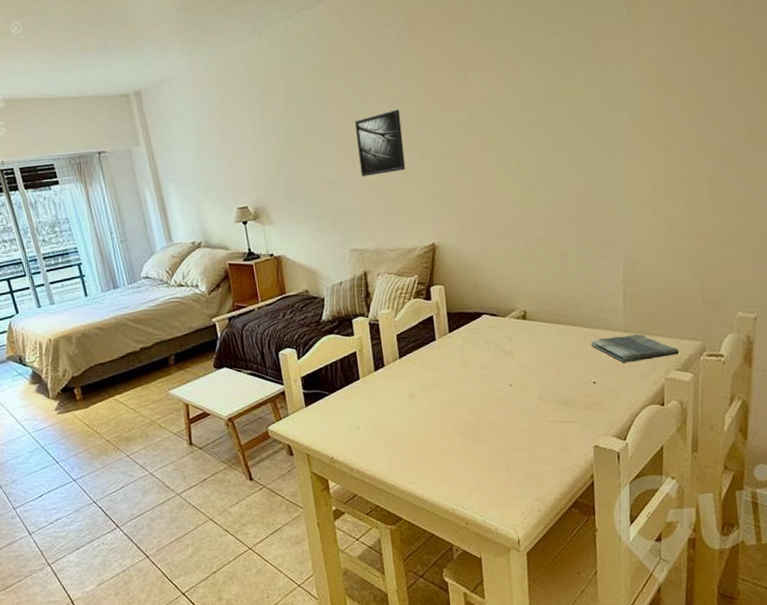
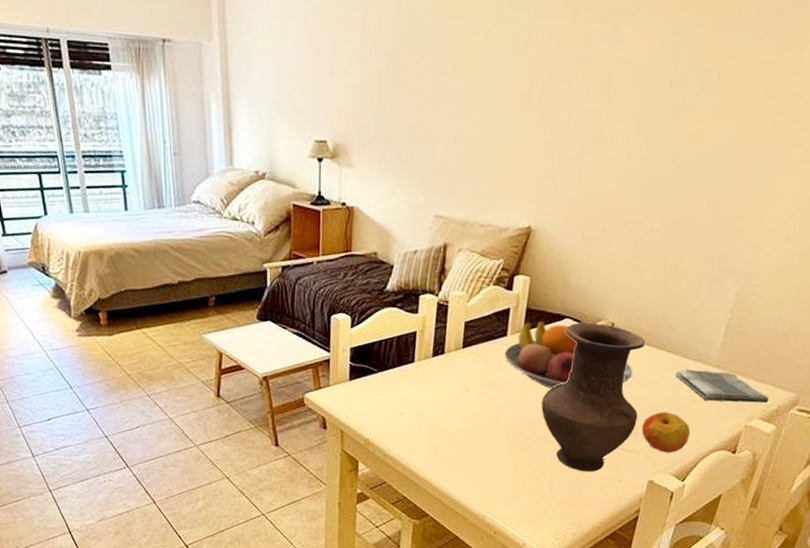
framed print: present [354,109,406,176] -> none [465,55,528,133]
fruit bowl: none [437,320,554,379] -> present [504,321,633,389]
vase: none [480,313,569,450] -> present [541,322,646,473]
apple: none [574,379,620,418] -> present [641,411,691,453]

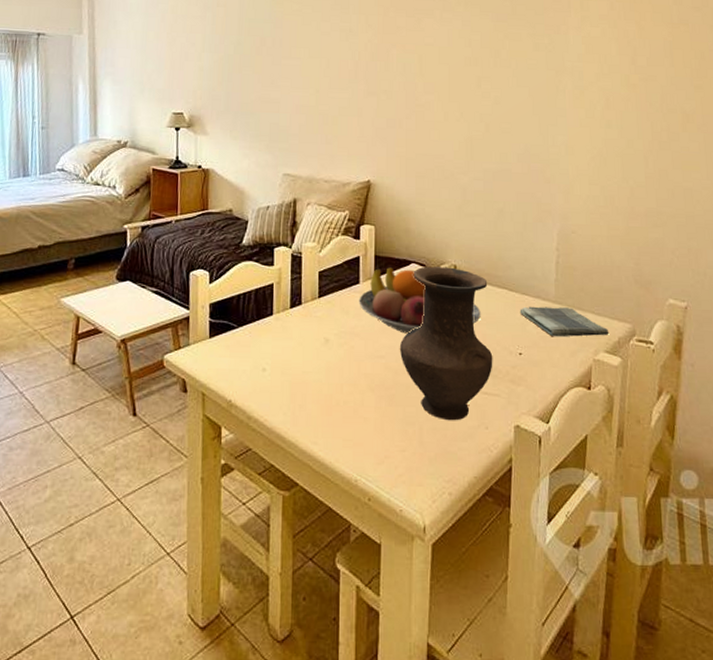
apple: present [641,411,691,453] -> none [498,350,545,394]

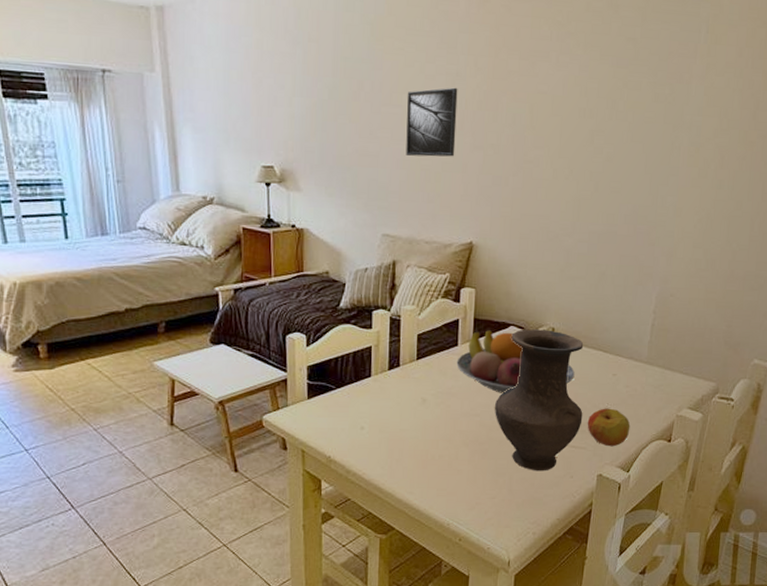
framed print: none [304,41,351,103] -> present [406,87,458,157]
apple: none [498,350,545,394] -> present [587,408,630,447]
dish towel: present [519,306,609,337] -> none [612,367,694,395]

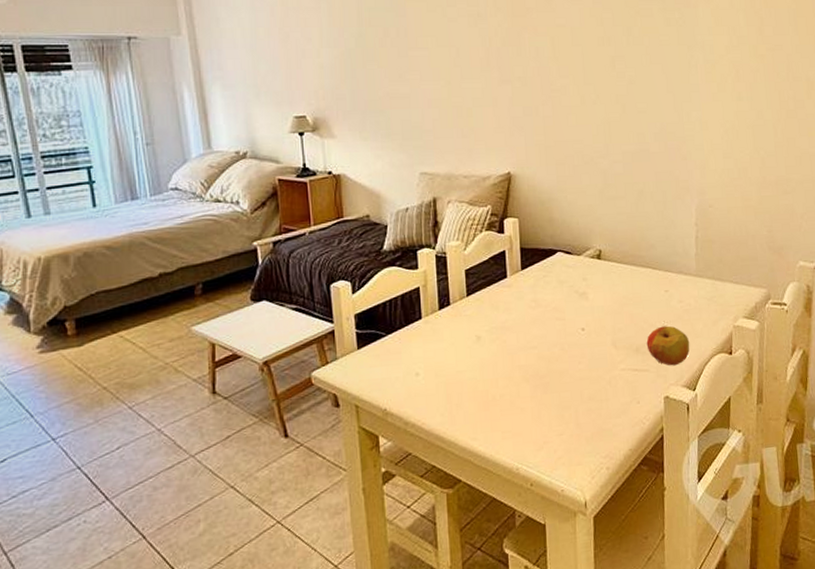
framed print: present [406,87,458,157] -> none [432,27,484,94]
fruit bowl: present [456,330,575,393] -> none [507,258,628,322]
vase: present [495,328,584,471] -> none [551,252,642,401]

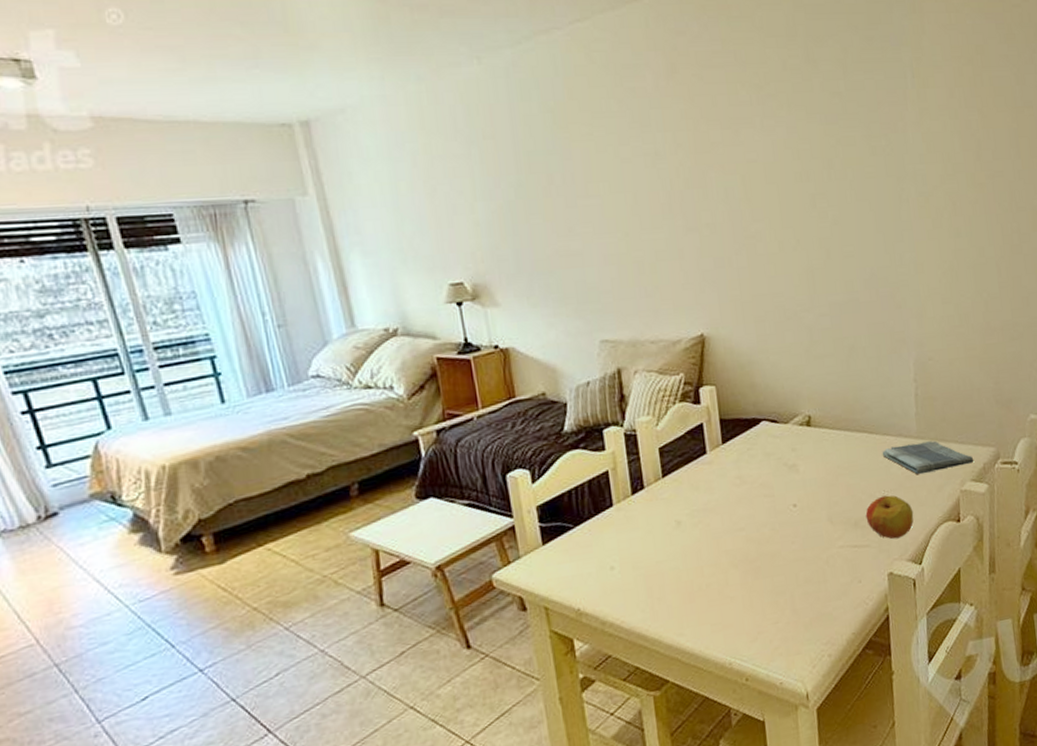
dish towel: none [663,279,747,309] -> present [882,440,974,475]

